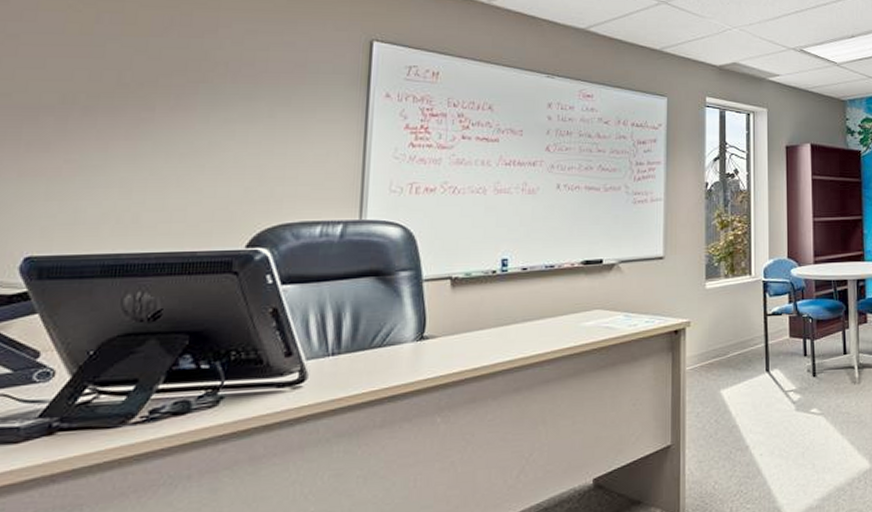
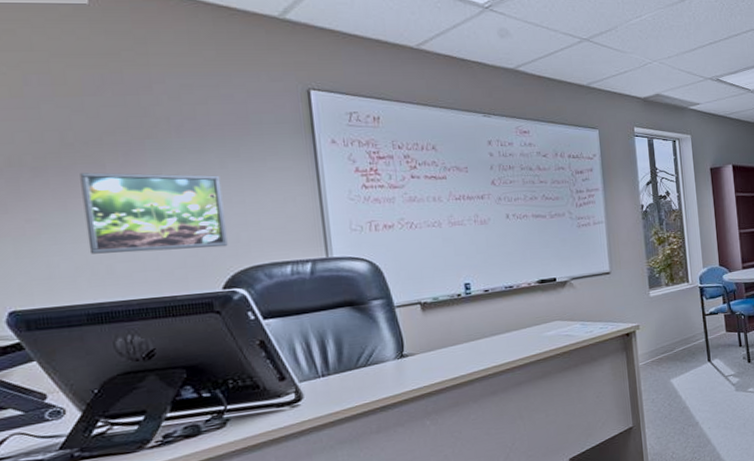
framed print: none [119,114,266,202] -> present [80,172,228,254]

